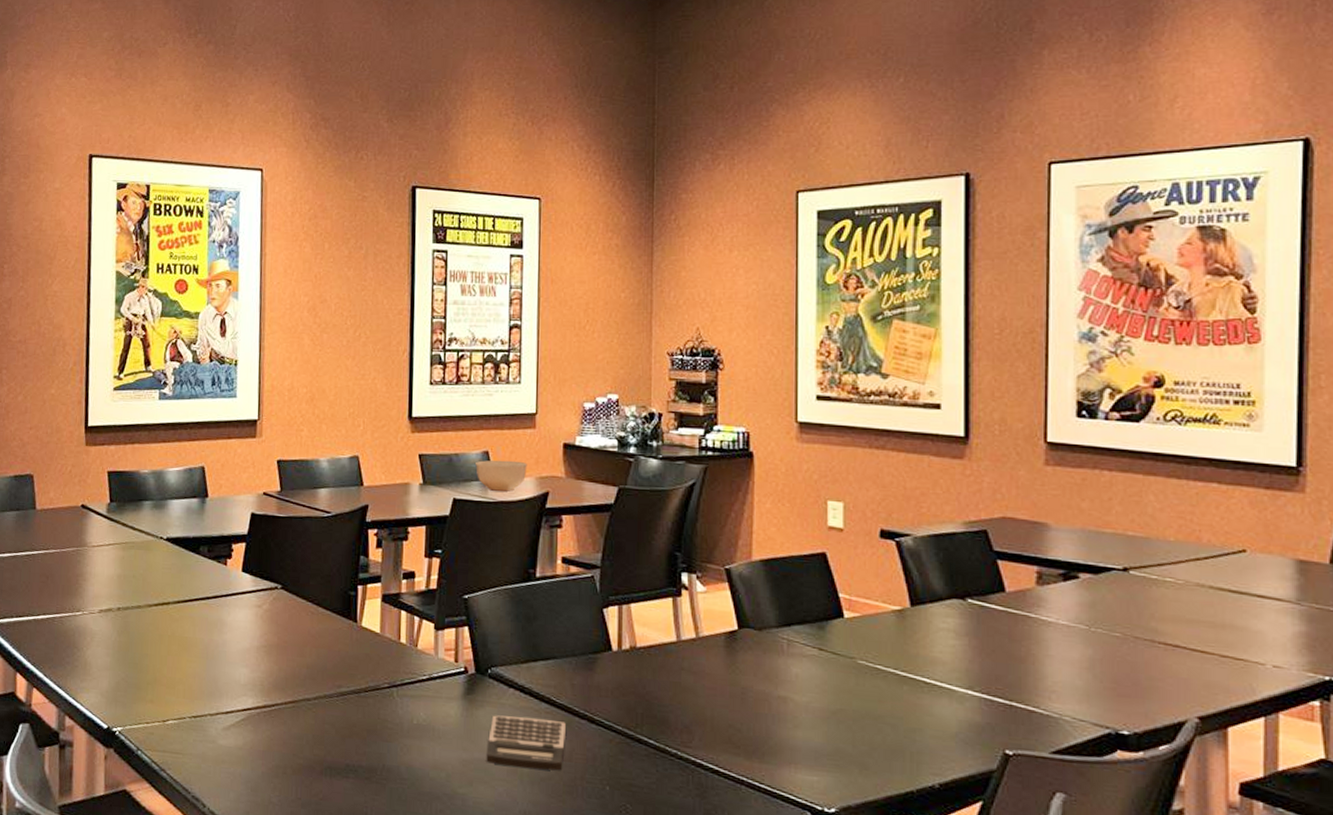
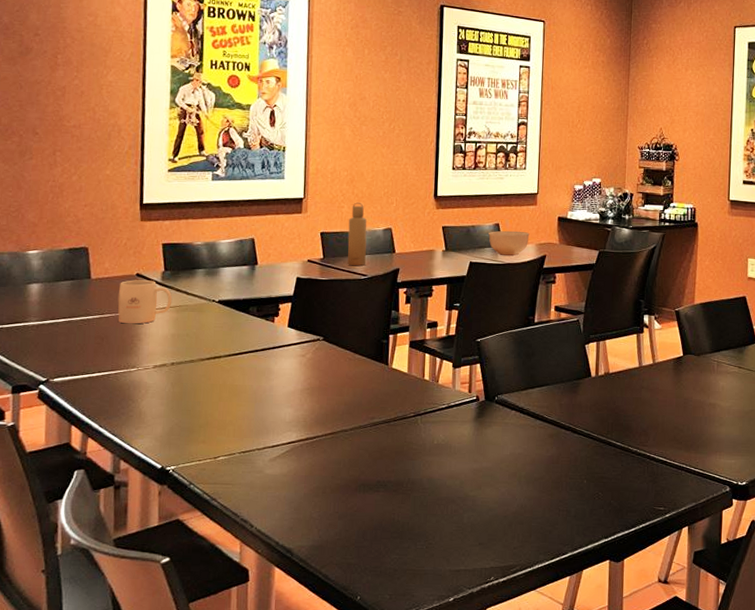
mug: none [62,512,118,562] -> present [117,280,173,324]
bottle: none [308,424,330,502] -> present [347,202,367,267]
calculator: present [486,715,566,771] -> none [492,432,555,472]

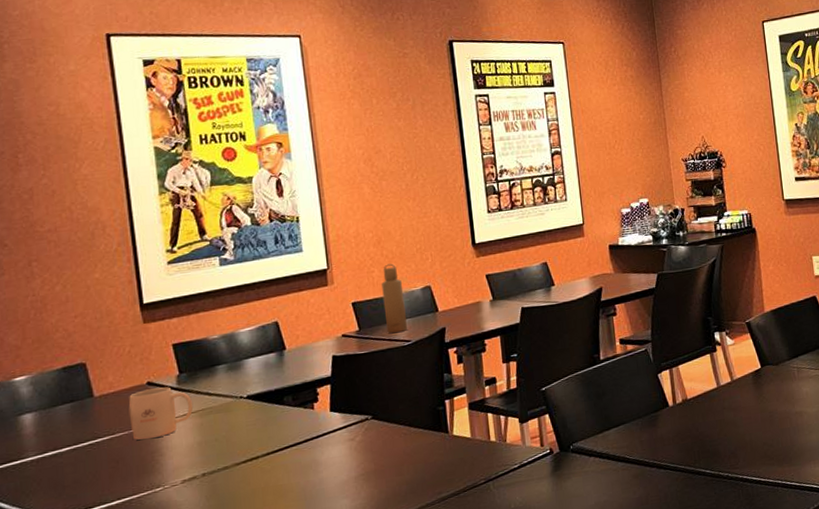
bowl: present [488,230,530,256] -> none [537,266,582,295]

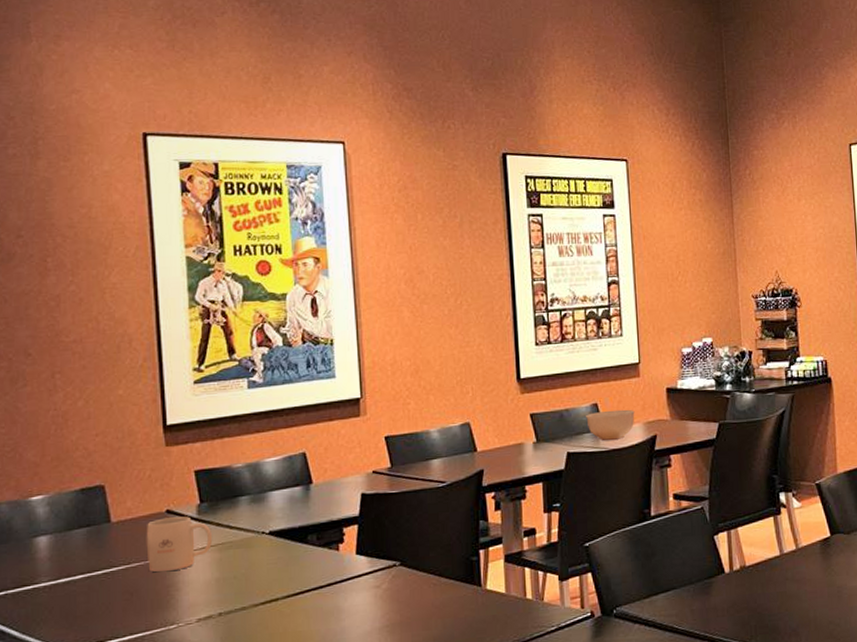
bottle: present [381,263,408,334] -> none [417,396,444,473]
bowl: none [537,266,582,295] -> present [586,409,635,440]

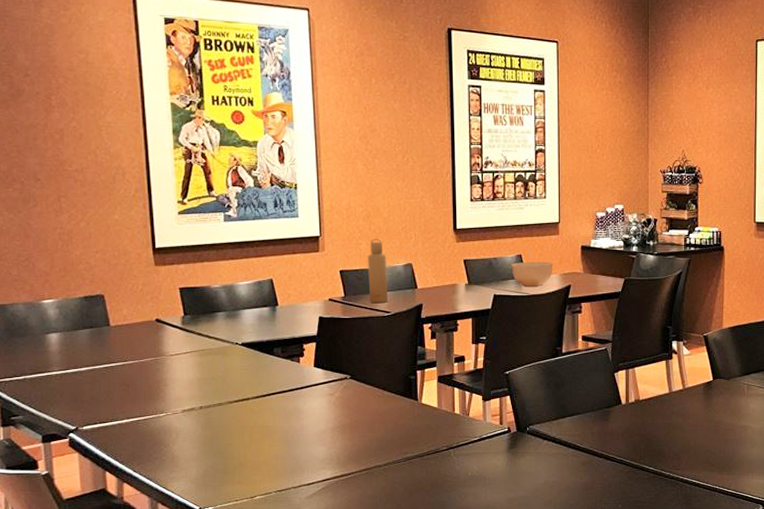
mug: present [146,516,213,573] -> none [139,326,195,370]
bottle: none [417,396,444,473] -> present [368,238,389,304]

